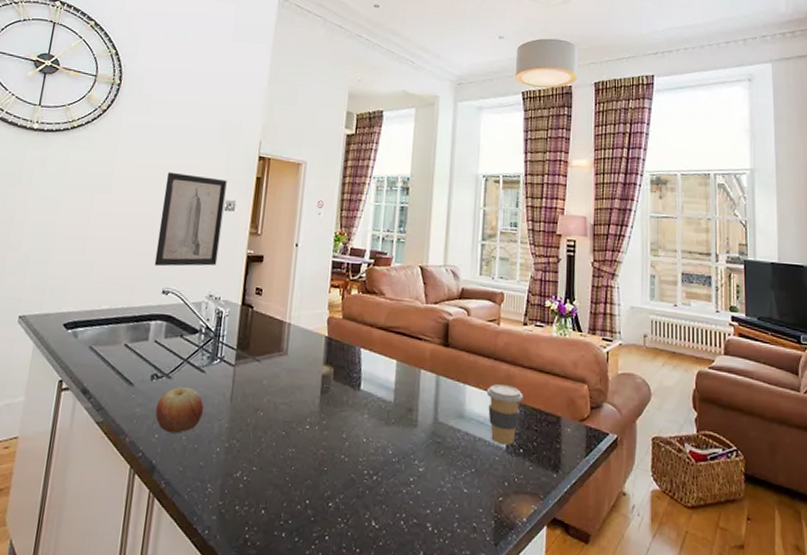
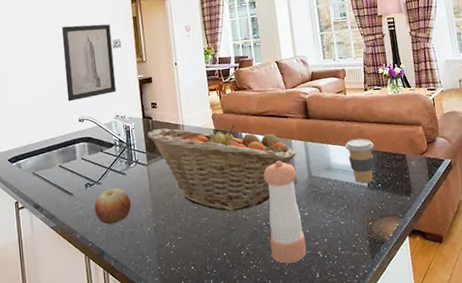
fruit basket: none [243,322,423,448] -> present [147,124,296,212]
pepper shaker: none [367,393,419,532] -> present [263,161,307,264]

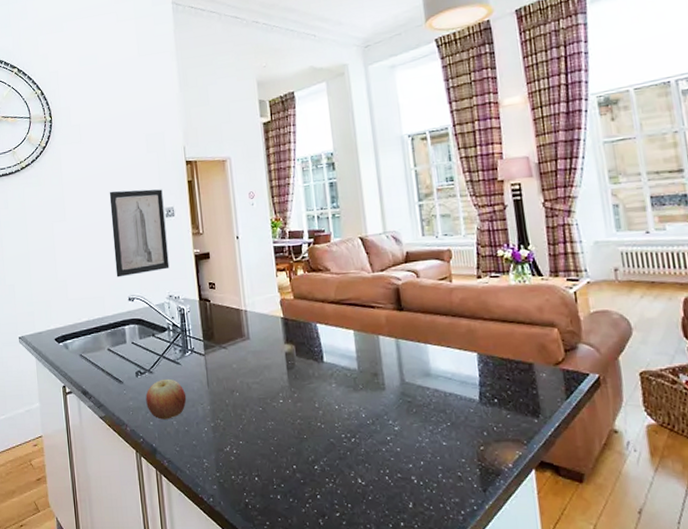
fruit basket: present [147,124,296,212] -> none [205,313,385,417]
pepper shaker: present [263,161,307,264] -> none [342,360,397,486]
coffee cup: present [345,138,374,184] -> none [449,339,489,397]

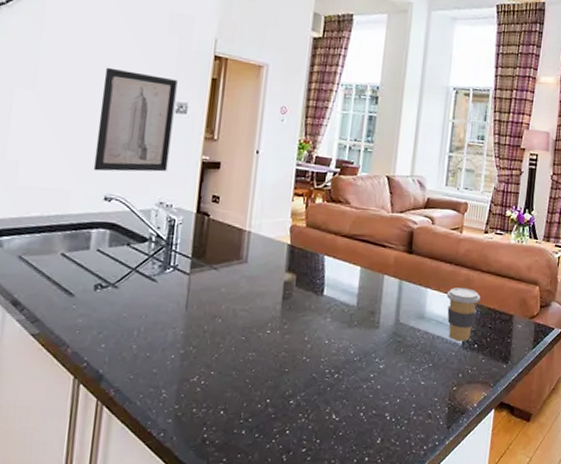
apple: present [145,378,187,420] -> none [101,296,156,343]
coffee cup: none [449,339,489,397] -> present [446,287,481,342]

